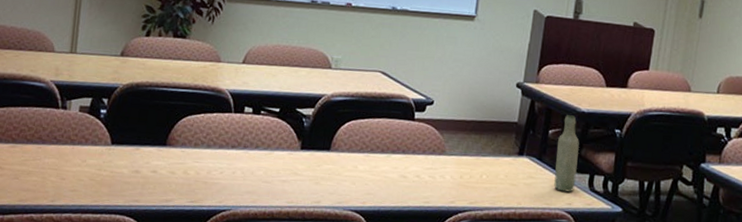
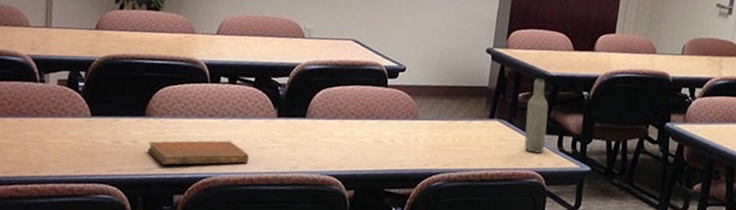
notebook: none [167,171,271,197] -> present [147,140,249,165]

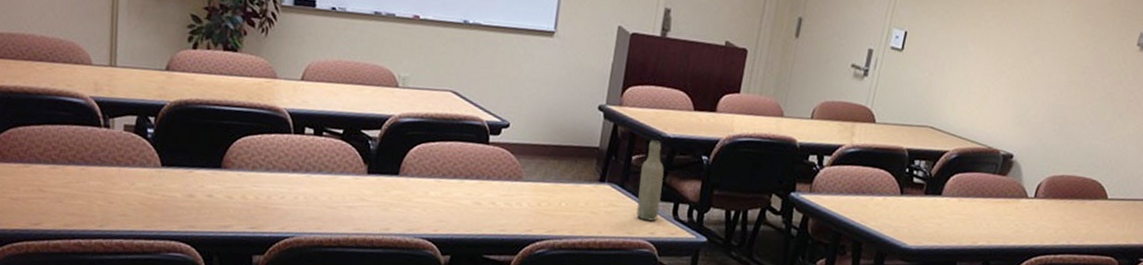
notebook: present [147,140,249,165] -> none [224,196,336,223]

